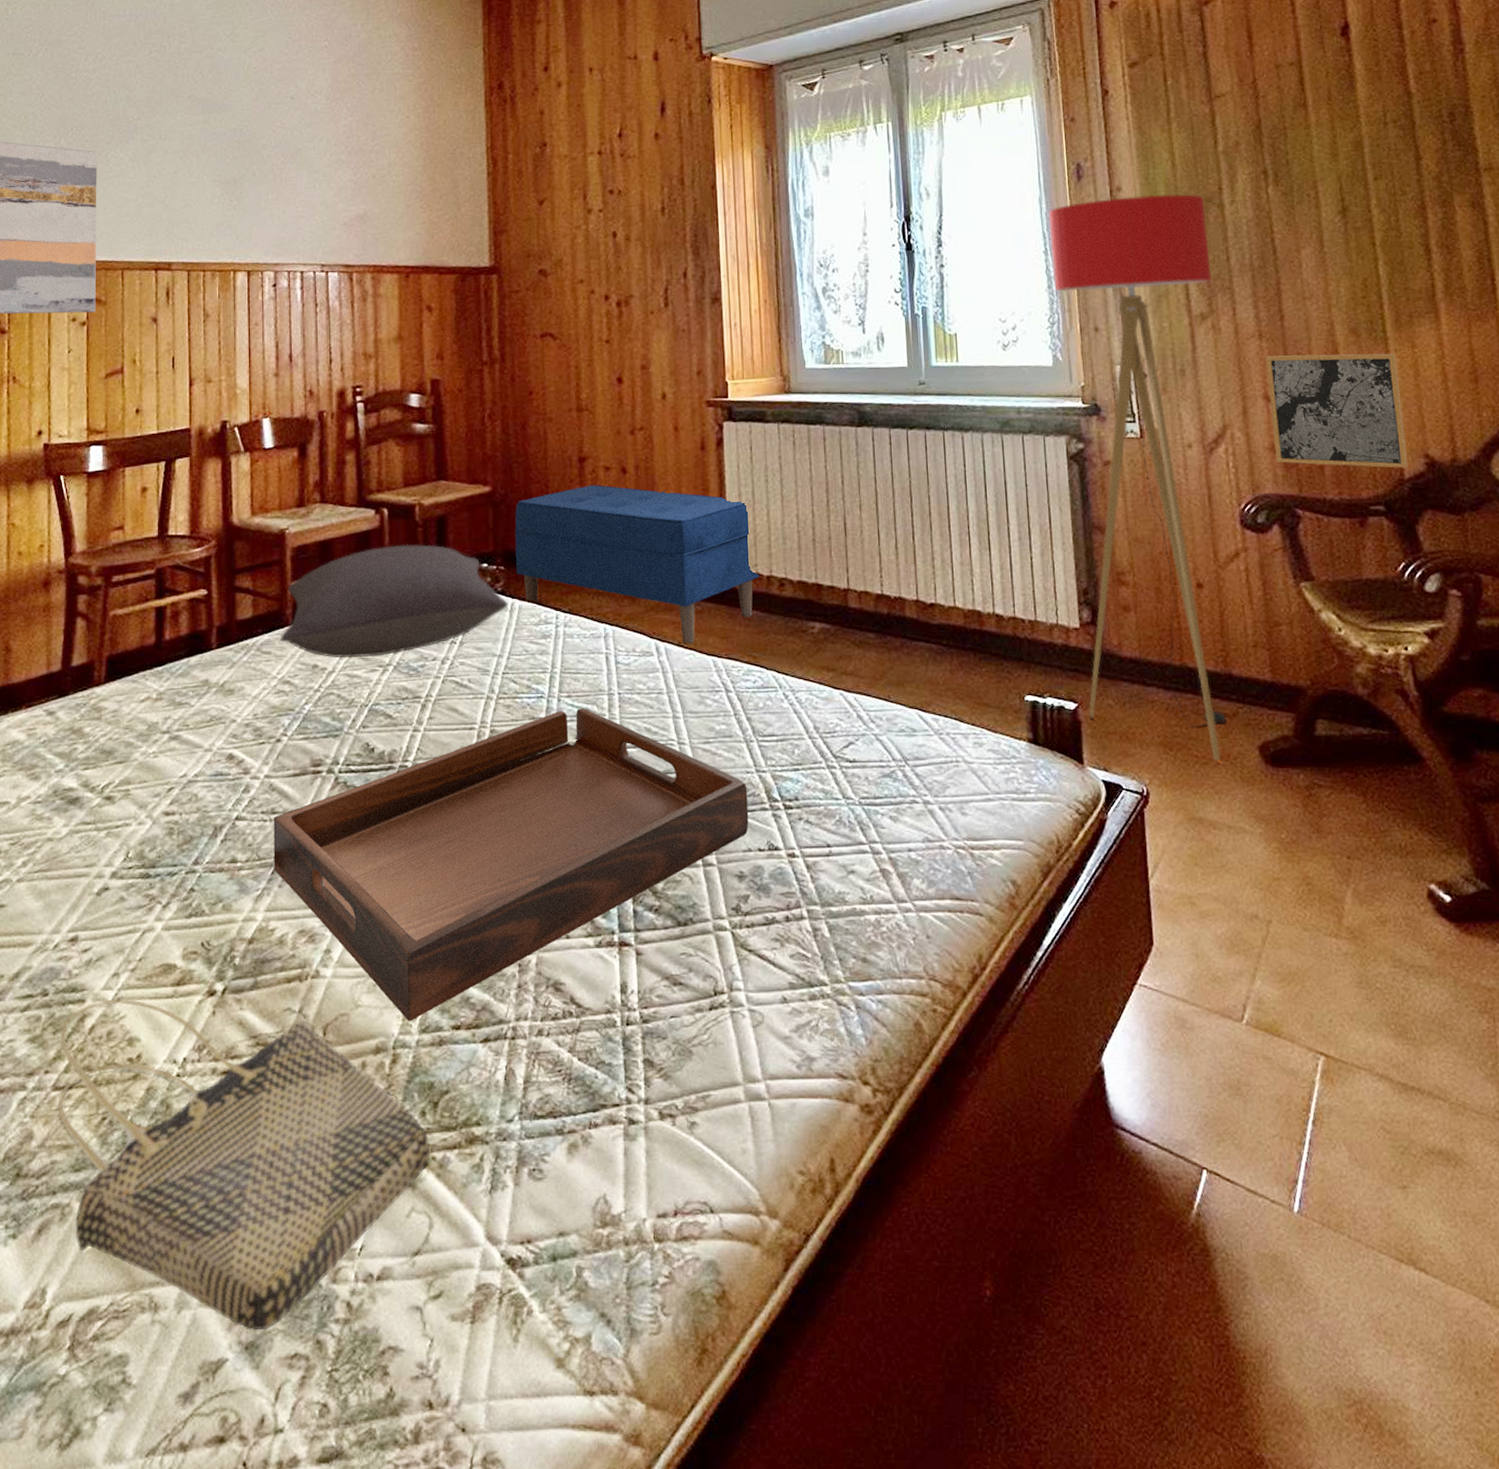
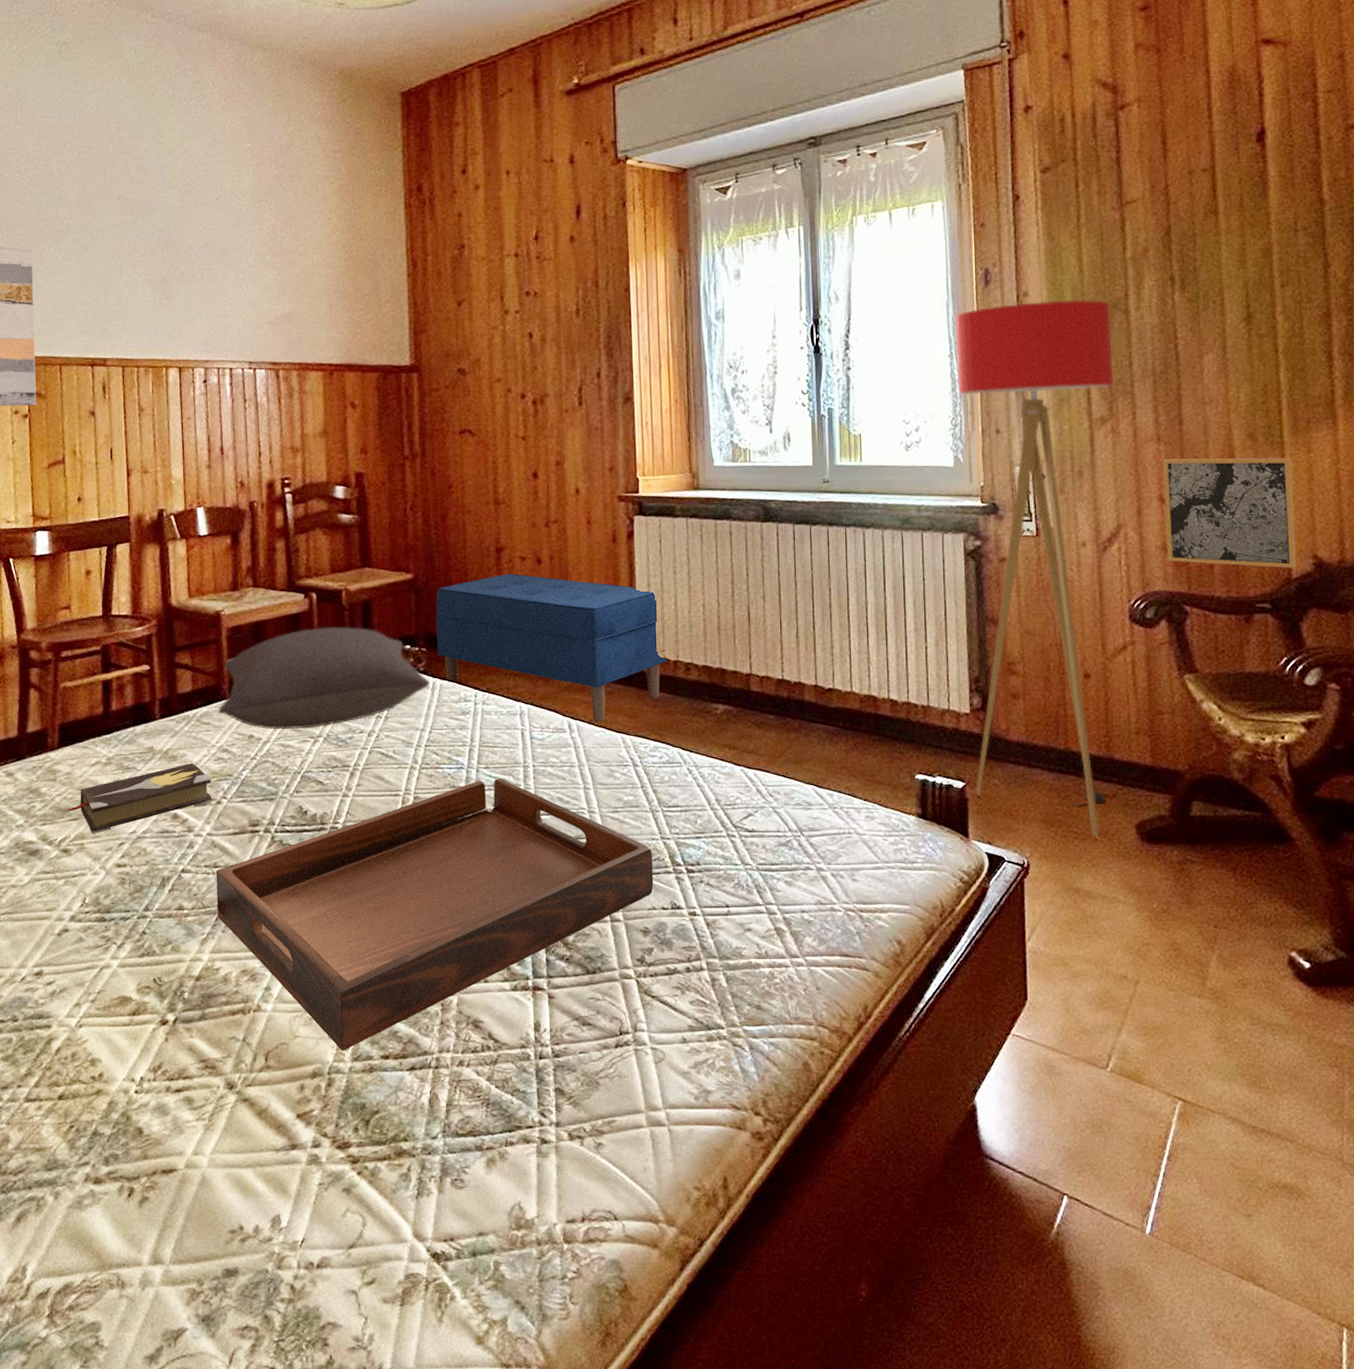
tote bag: present [58,999,431,1330] -> none [30,1026,363,1306]
hardback book: none [111,697,271,779] -> present [66,763,212,835]

